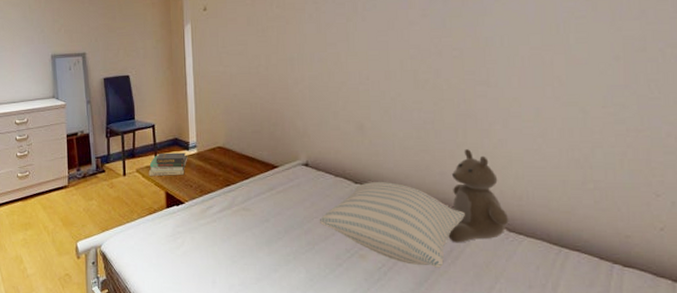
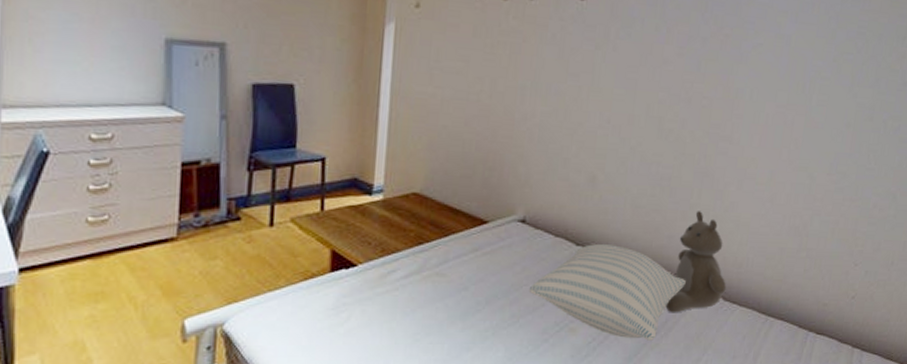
books: present [148,152,188,176] -> none [308,197,370,229]

